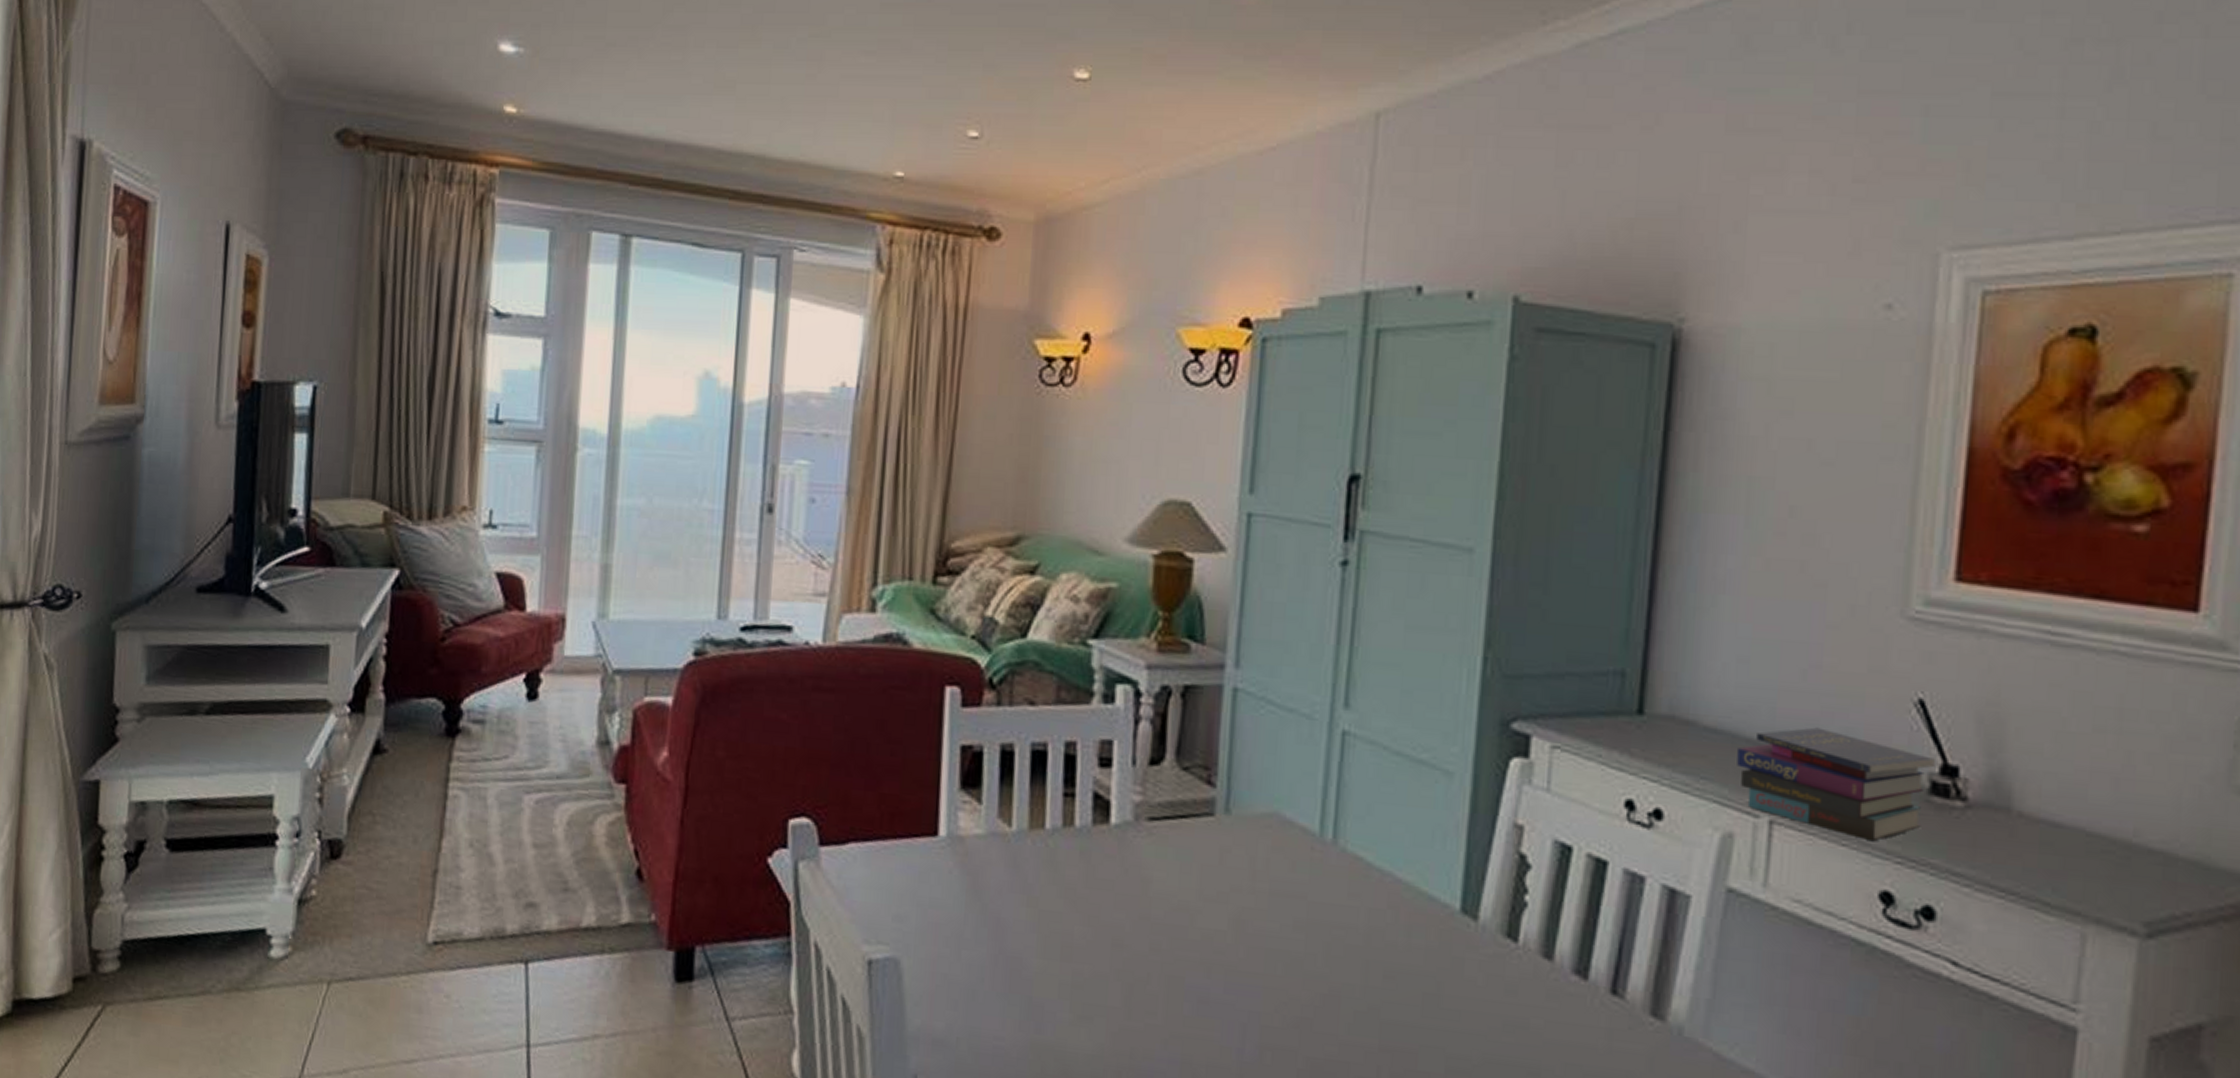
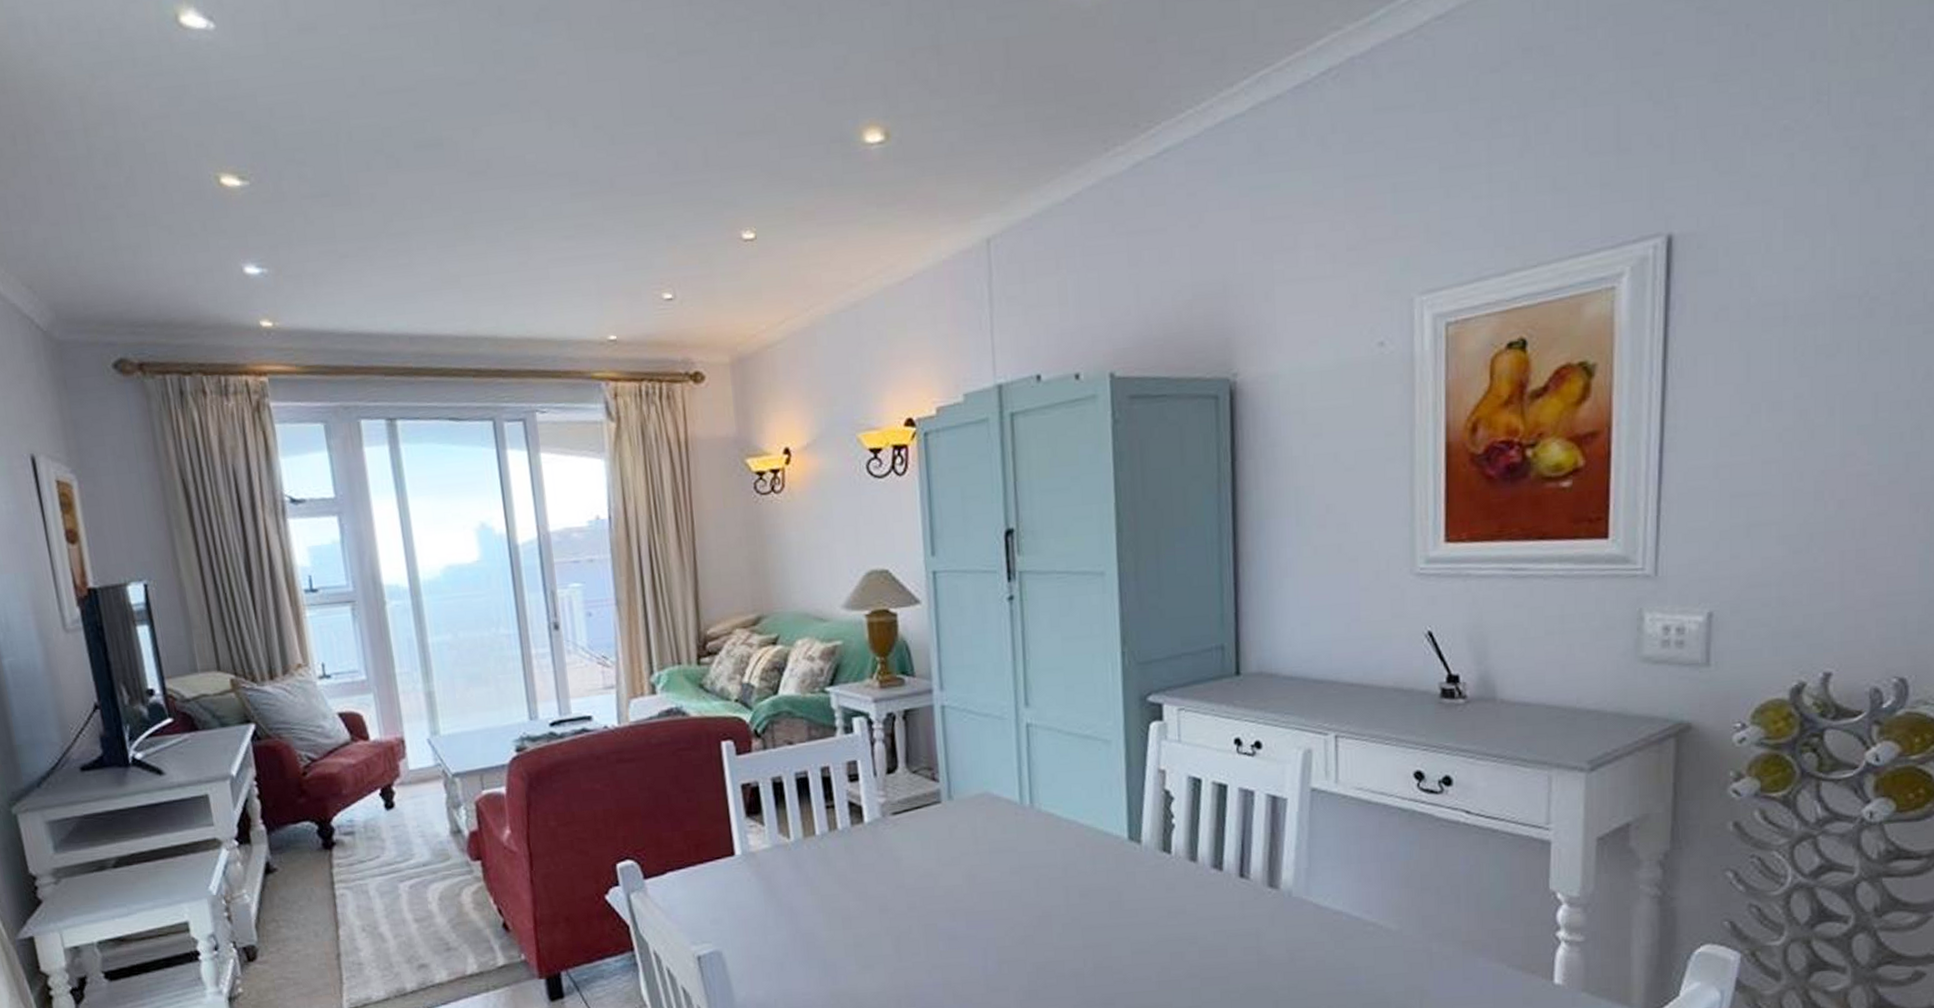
books: present [1737,727,1935,842] -> none [1308,663,1443,738]

